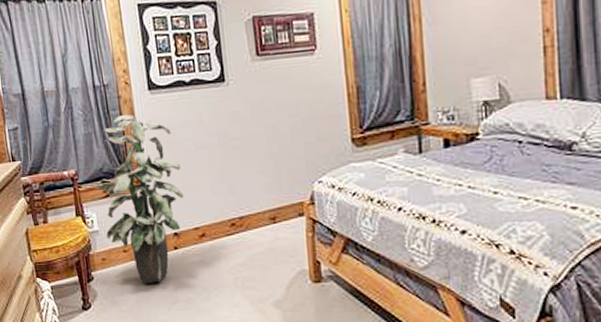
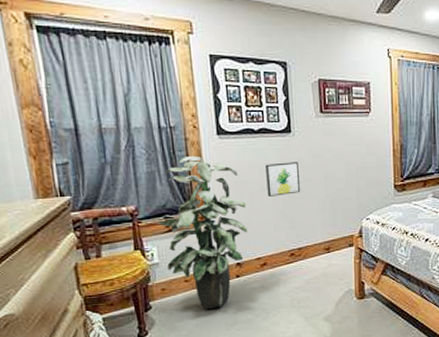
wall art: none [199,115,239,157] -> present [265,162,301,197]

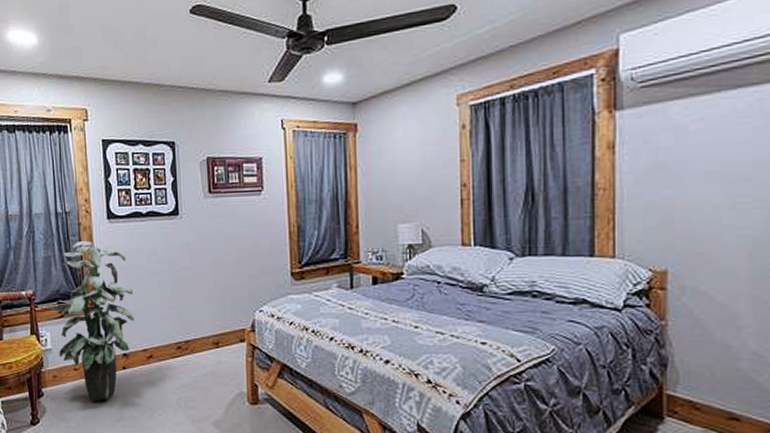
wall art: present [265,162,301,197] -> none [153,246,189,283]

